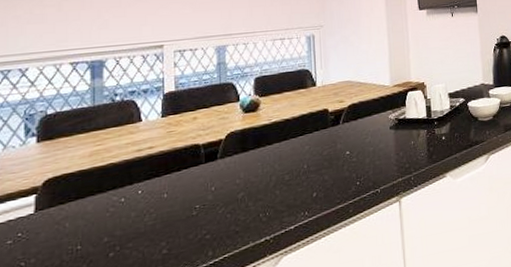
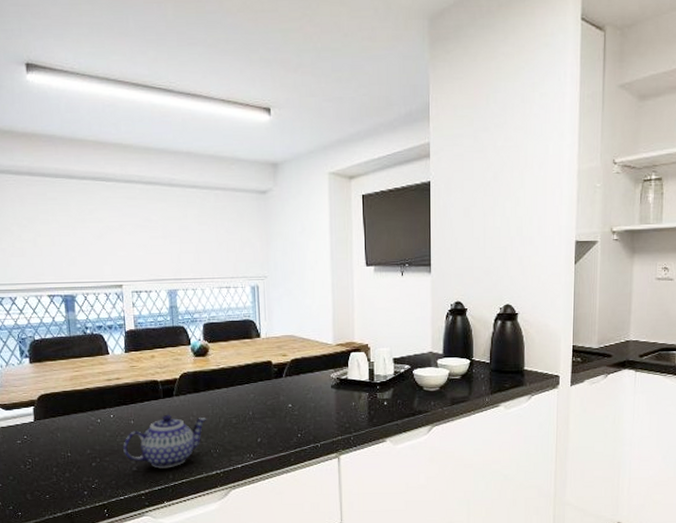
teapot: none [152,178,256,247] -> present [123,414,207,469]

